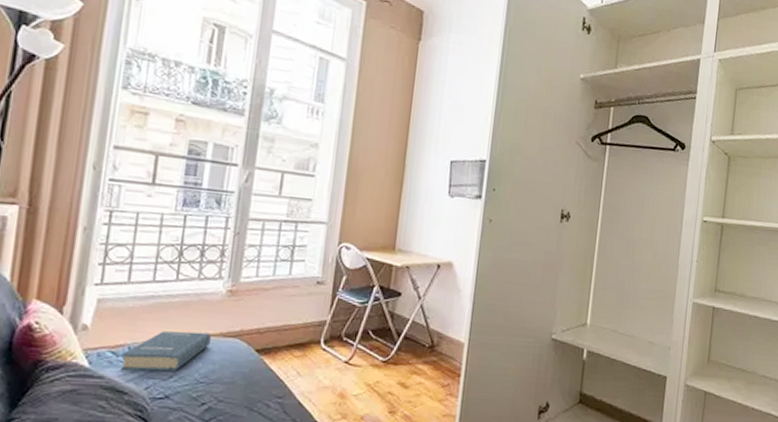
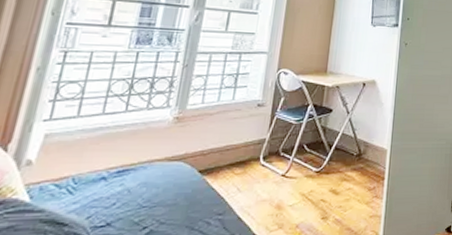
hardback book: present [120,331,211,372] -> none [62,158,156,203]

